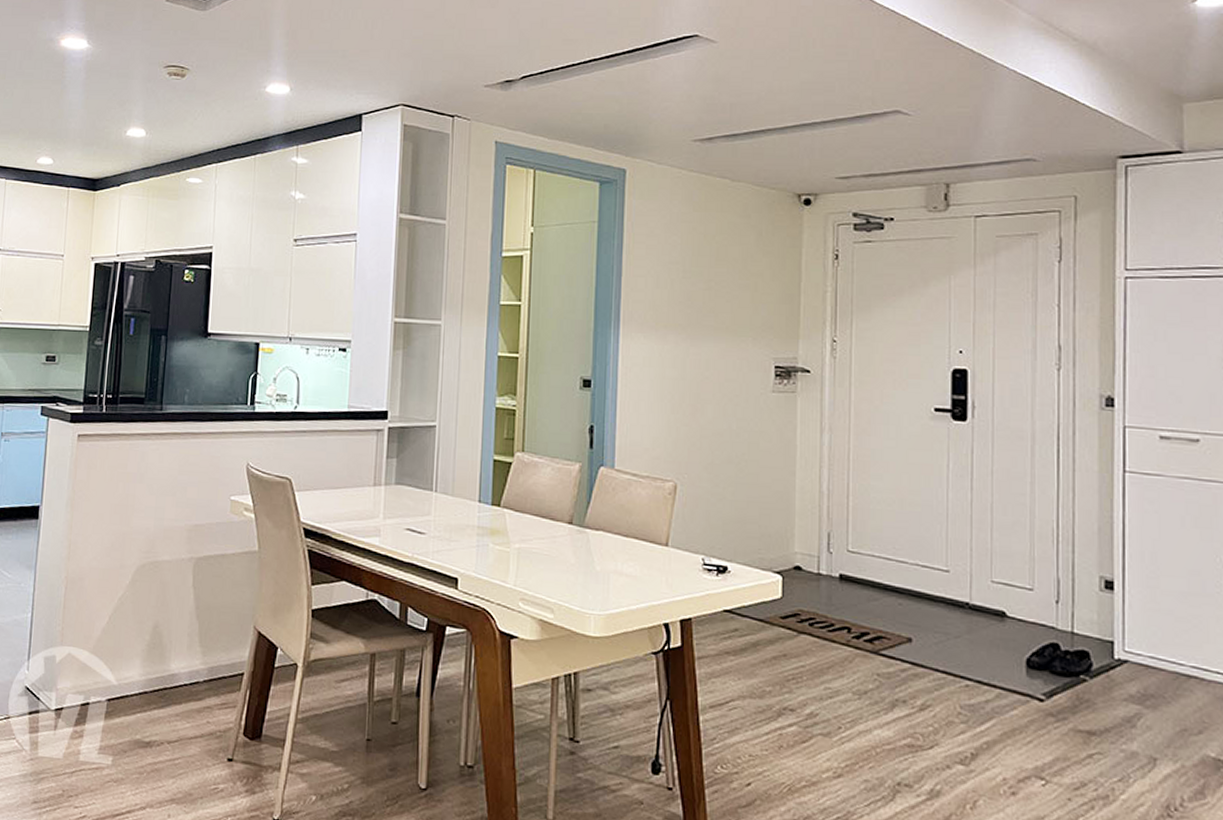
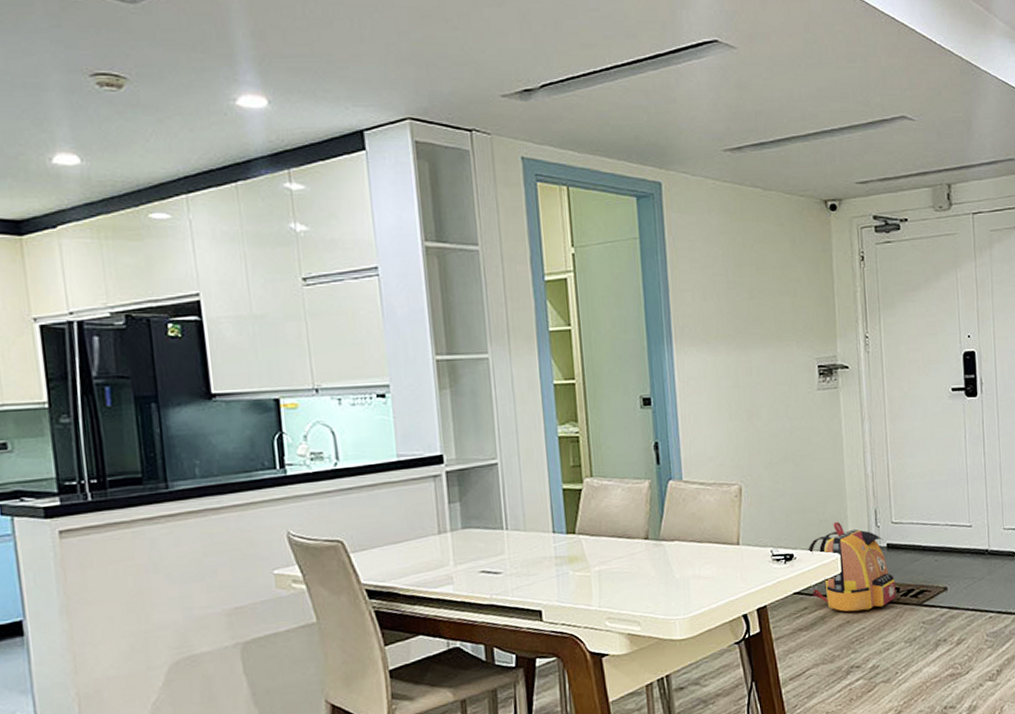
backpack: none [743,539,846,647] -> present [807,522,896,612]

